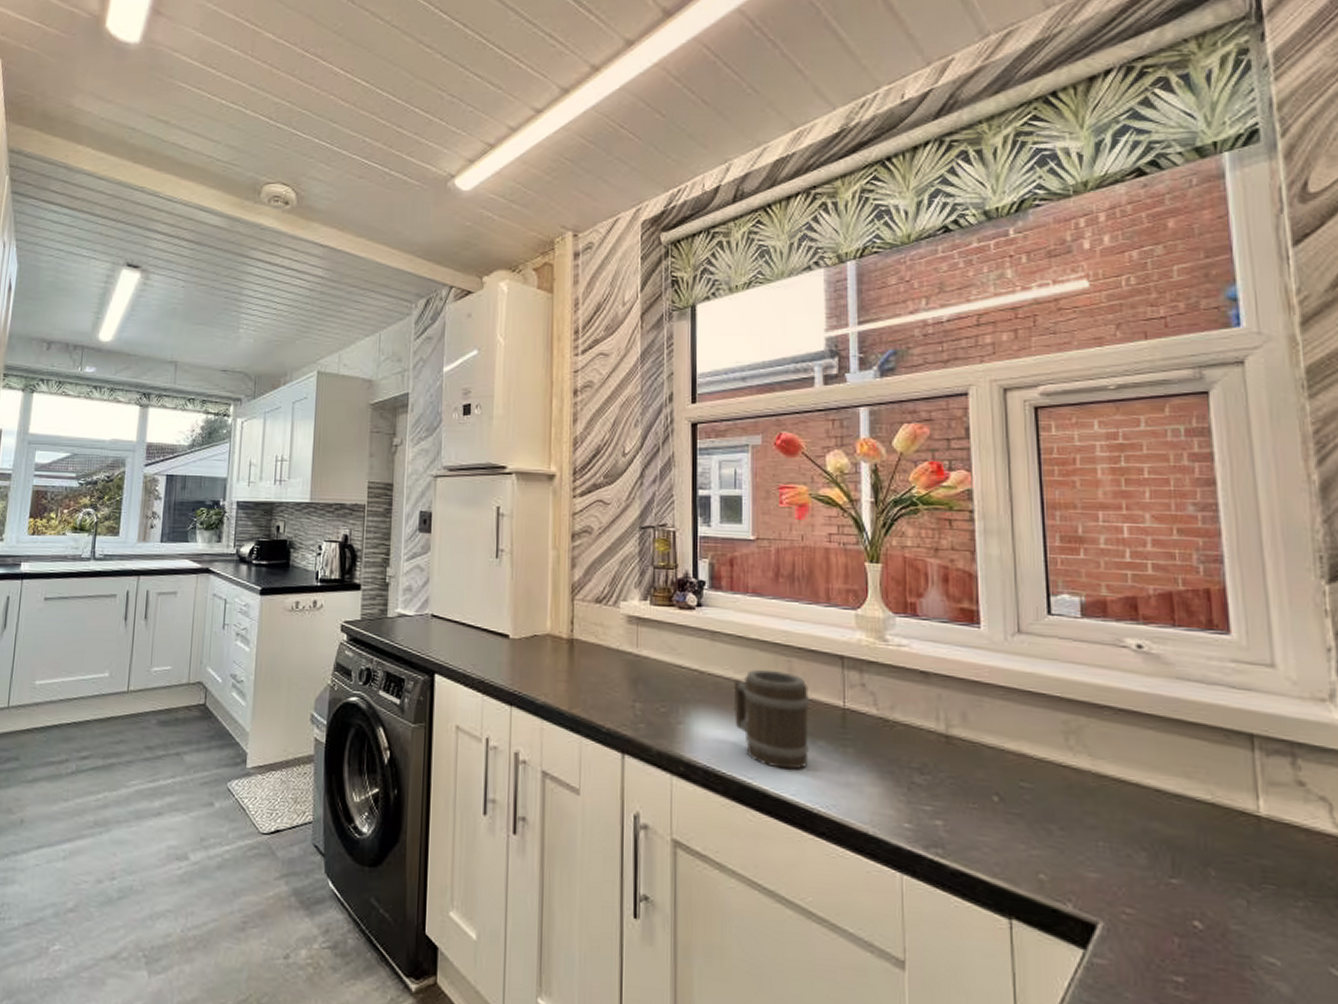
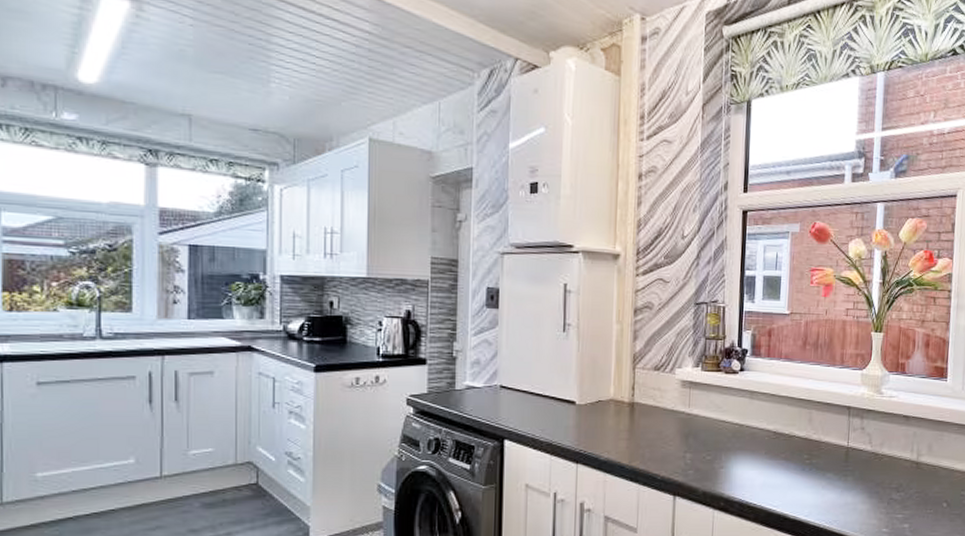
barrel: present [733,669,810,770] -> none [765,420,824,497]

